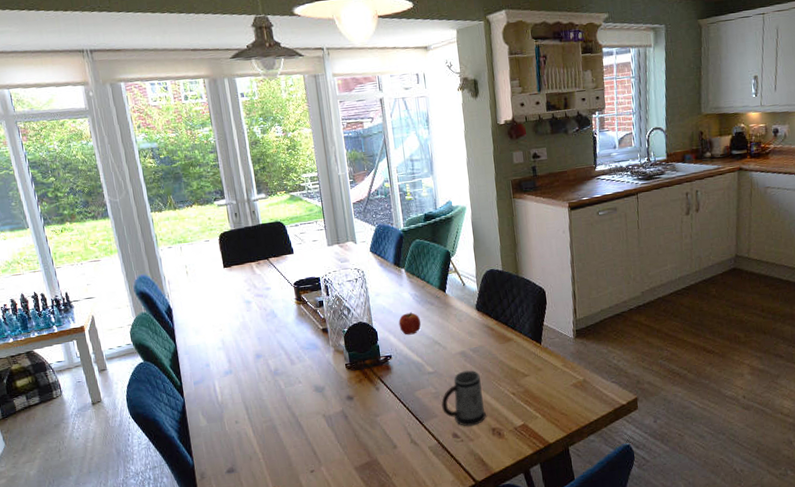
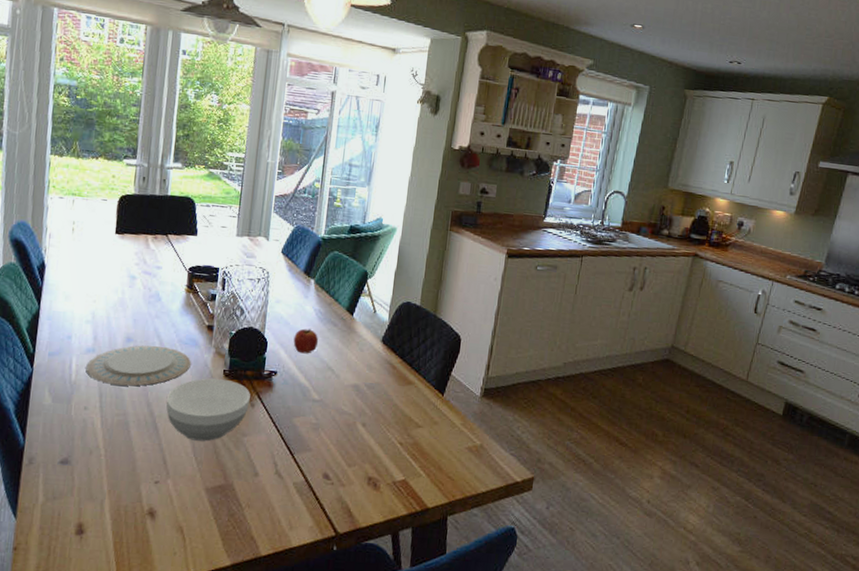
plate: none [228,355,316,398] -> present [86,345,191,386]
bowl: none [302,371,375,430] -> present [165,378,251,442]
mug: present [441,370,487,427] -> none [319,406,369,470]

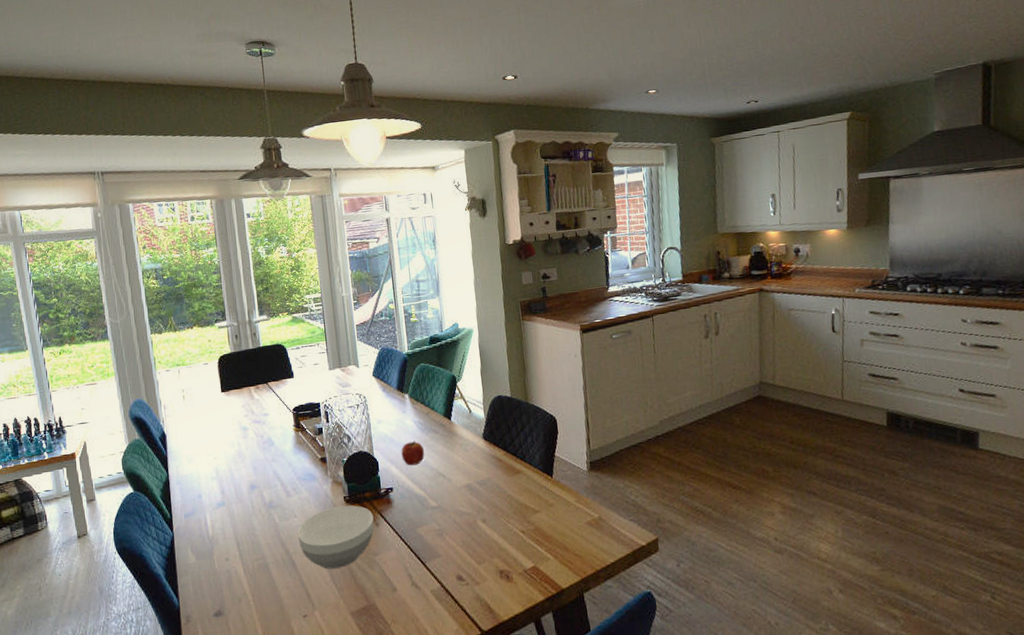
plate: present [86,345,191,386] -> none [220,486,313,532]

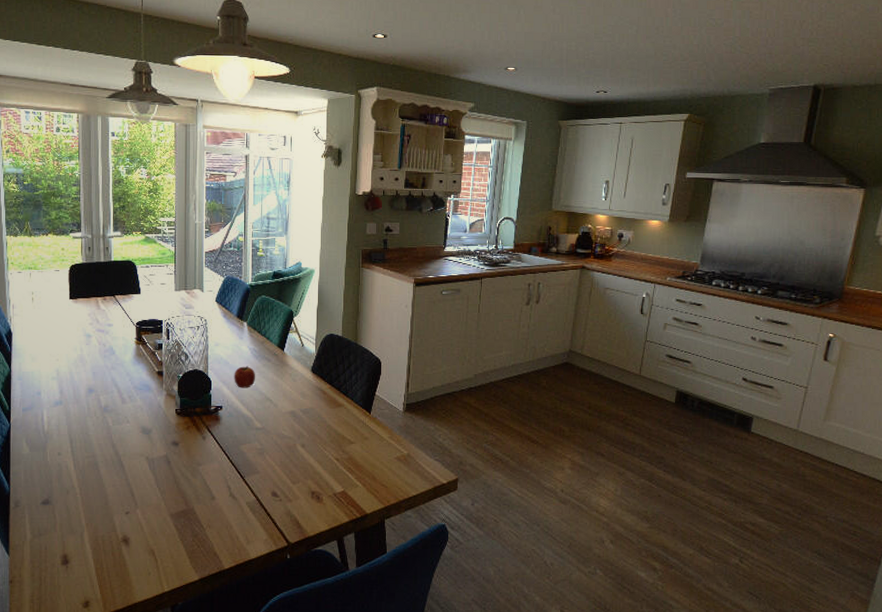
bowl: present [297,505,374,570] -> none [128,417,201,473]

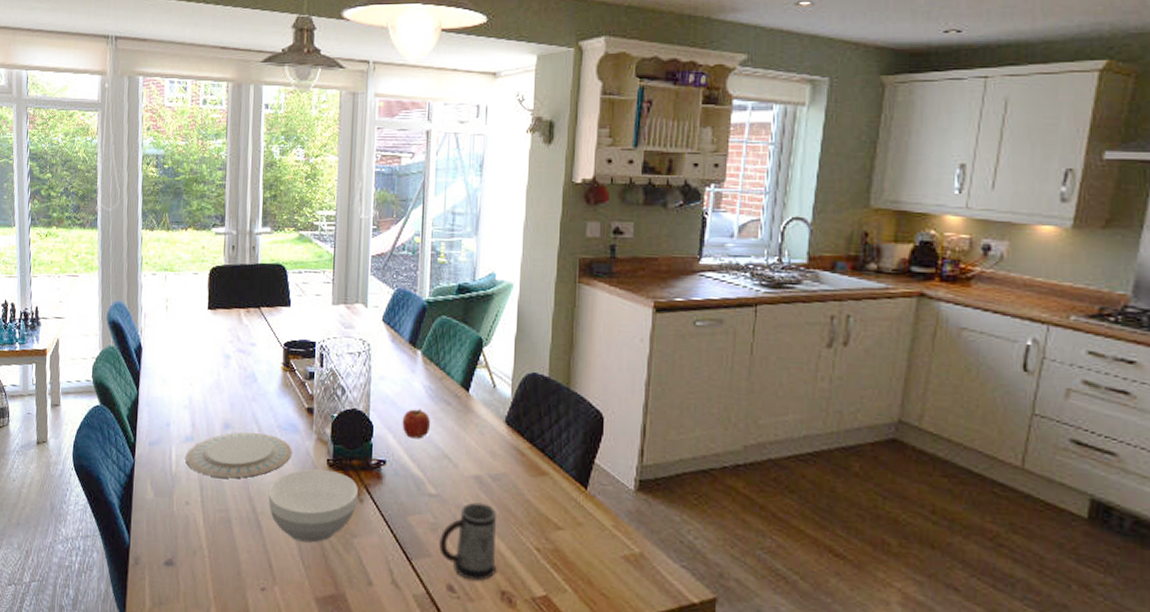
plate: none [56,393,146,431] -> present [185,432,292,479]
bowl: none [128,417,201,473] -> present [268,469,358,543]
mug: none [265,430,308,487] -> present [439,502,497,582]

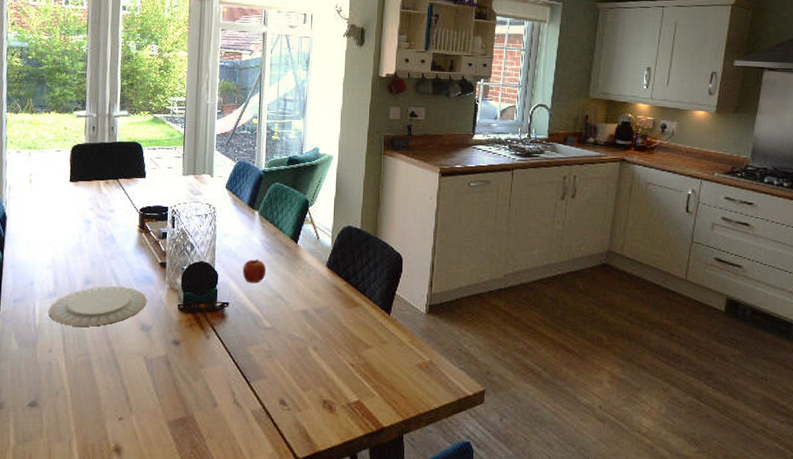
bowl: present [268,469,358,543] -> none [125,313,205,376]
mug: present [439,502,497,582] -> none [273,331,320,395]

